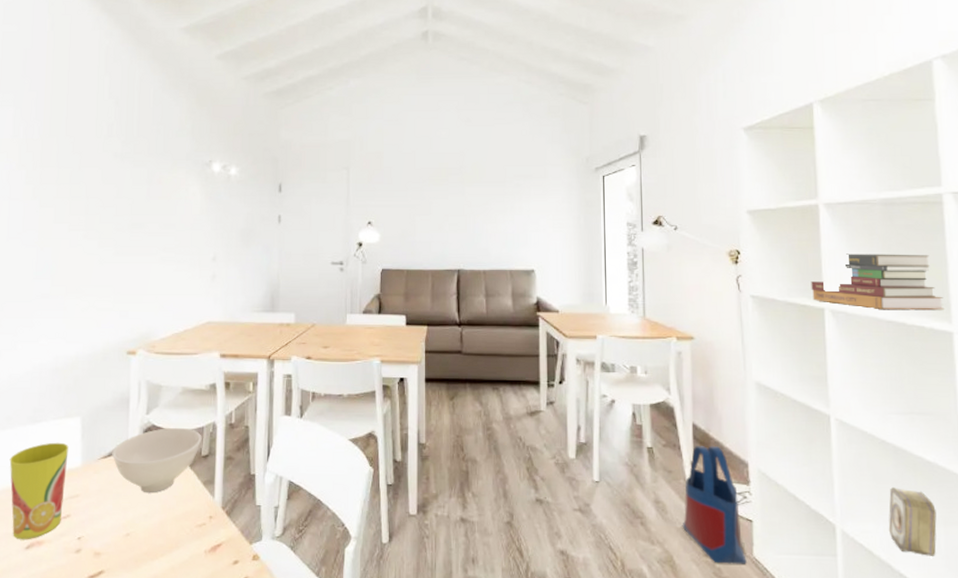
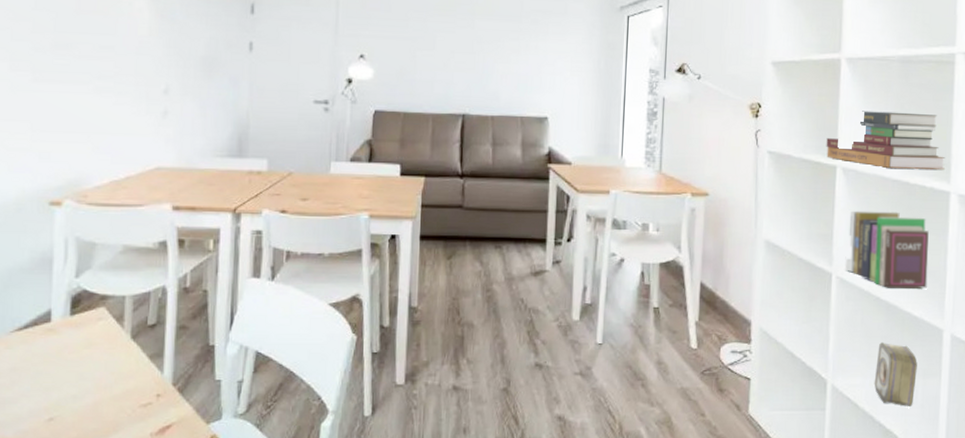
bowl: present [112,427,202,492] -> none [29,292,148,369]
tote bag: present [682,446,747,564] -> none [682,305,742,422]
books: none [843,352,938,432] -> present [845,210,929,289]

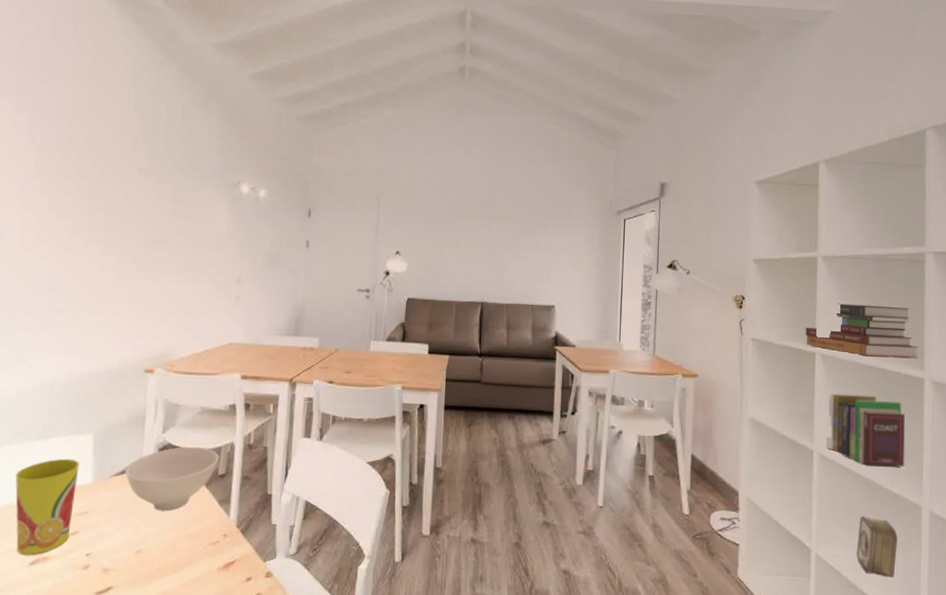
bowl: none [29,292,148,369] -> present [125,446,219,510]

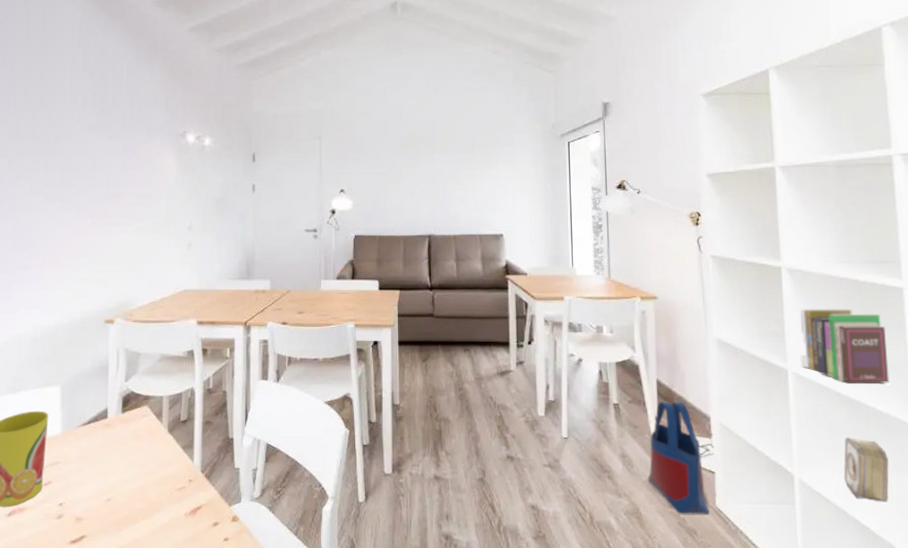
bowl: present [125,446,219,510] -> none [92,393,181,458]
tote bag: none [676,475,731,584] -> present [647,401,710,514]
books: present [805,303,919,358] -> none [768,213,894,267]

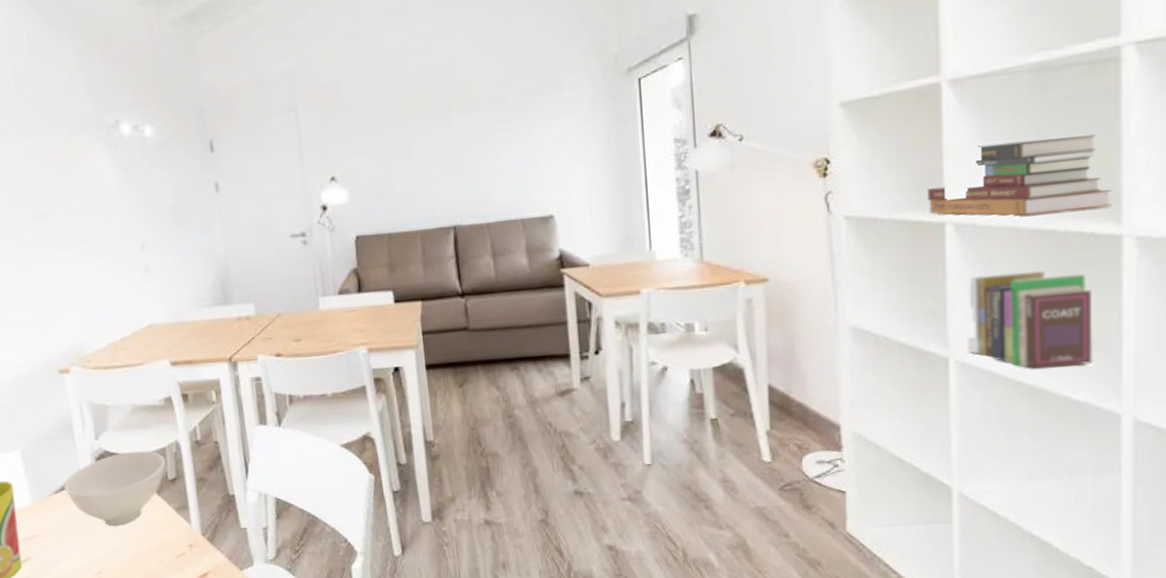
bowl: none [92,393,181,458] -> present [64,450,166,526]
tote bag: present [647,401,710,514] -> none [756,409,838,544]
books: none [768,213,894,267] -> present [927,135,1112,216]
decorative box: present [843,436,889,503] -> none [1019,435,1083,514]

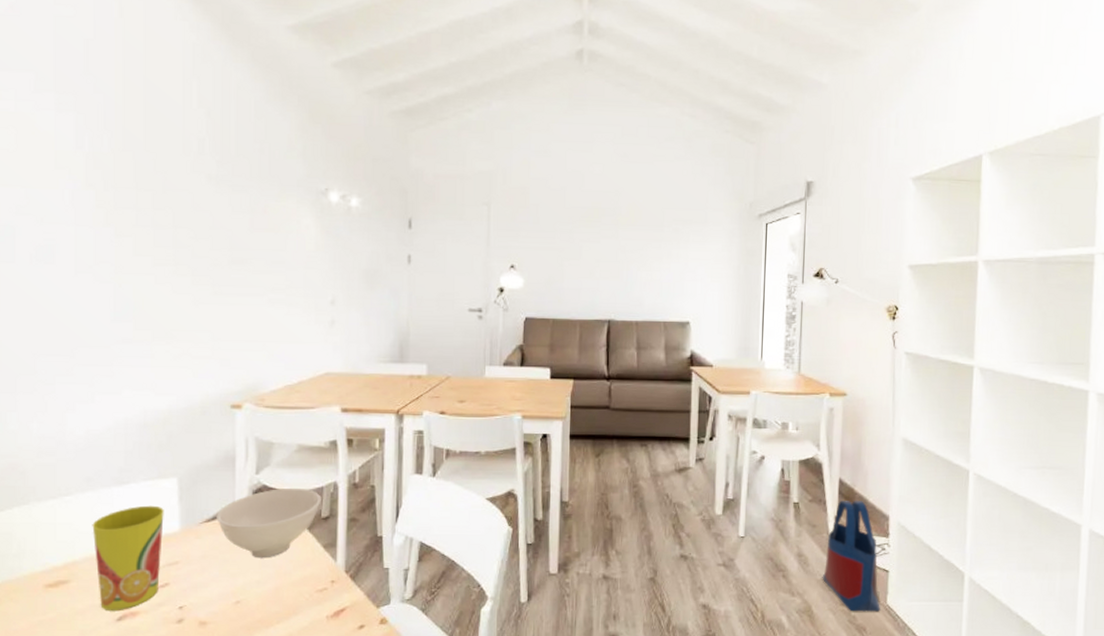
tote bag: none [756,409,838,544] -> present [822,501,880,612]
books: present [927,135,1112,216] -> none [963,312,1084,369]
books: present [966,270,1093,369] -> none [982,409,1067,485]

